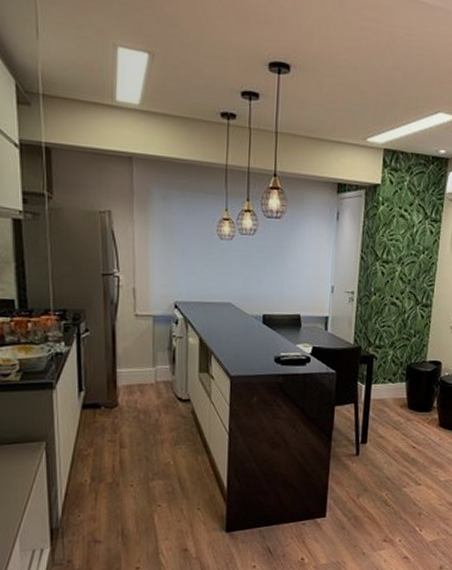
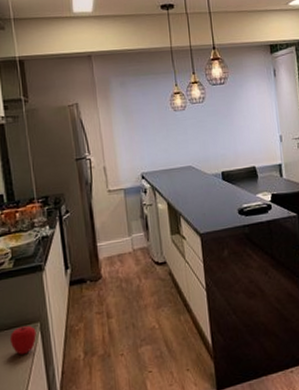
apple: none [10,443,41,472] -> present [9,326,37,356]

